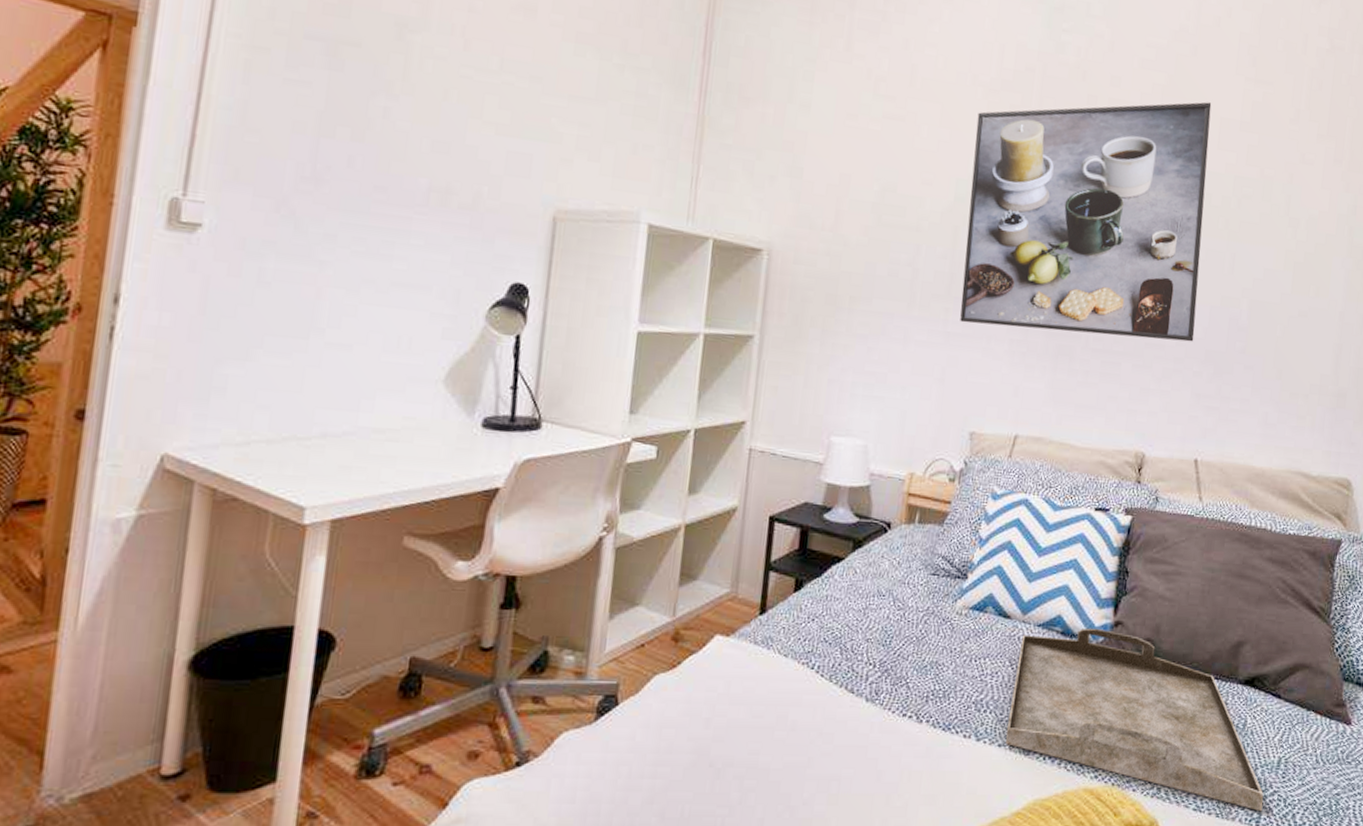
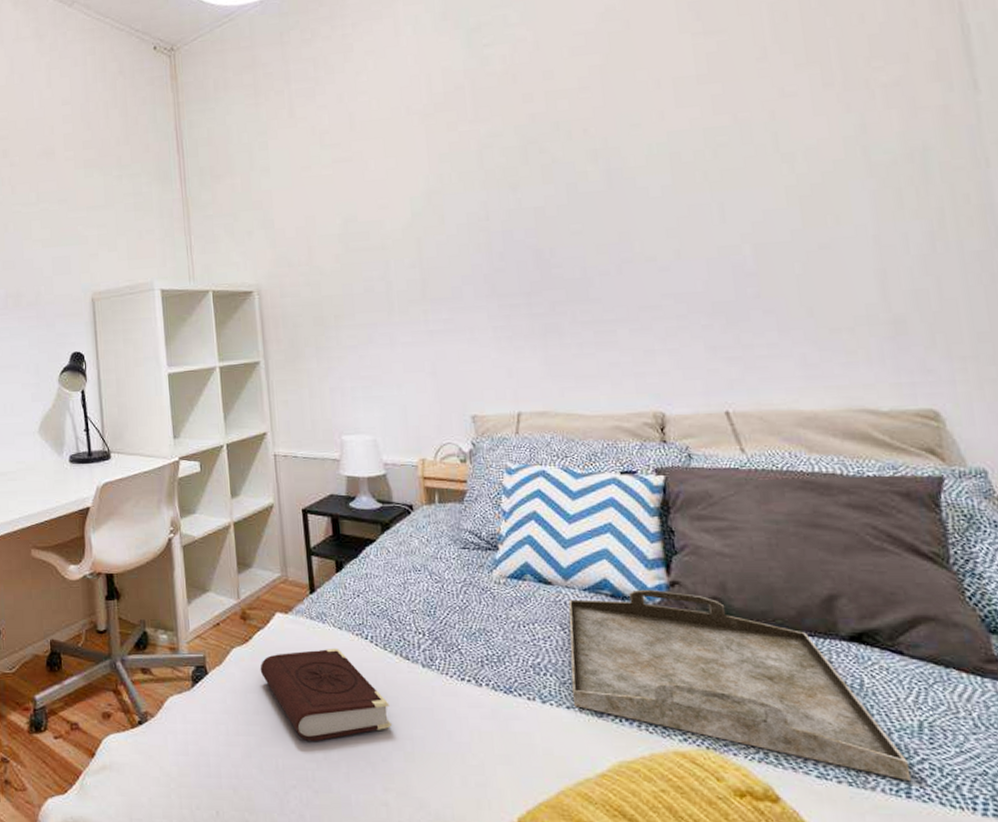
book: none [683,677,823,783] -> present [260,648,393,741]
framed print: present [960,101,1212,342] -> none [418,67,695,320]

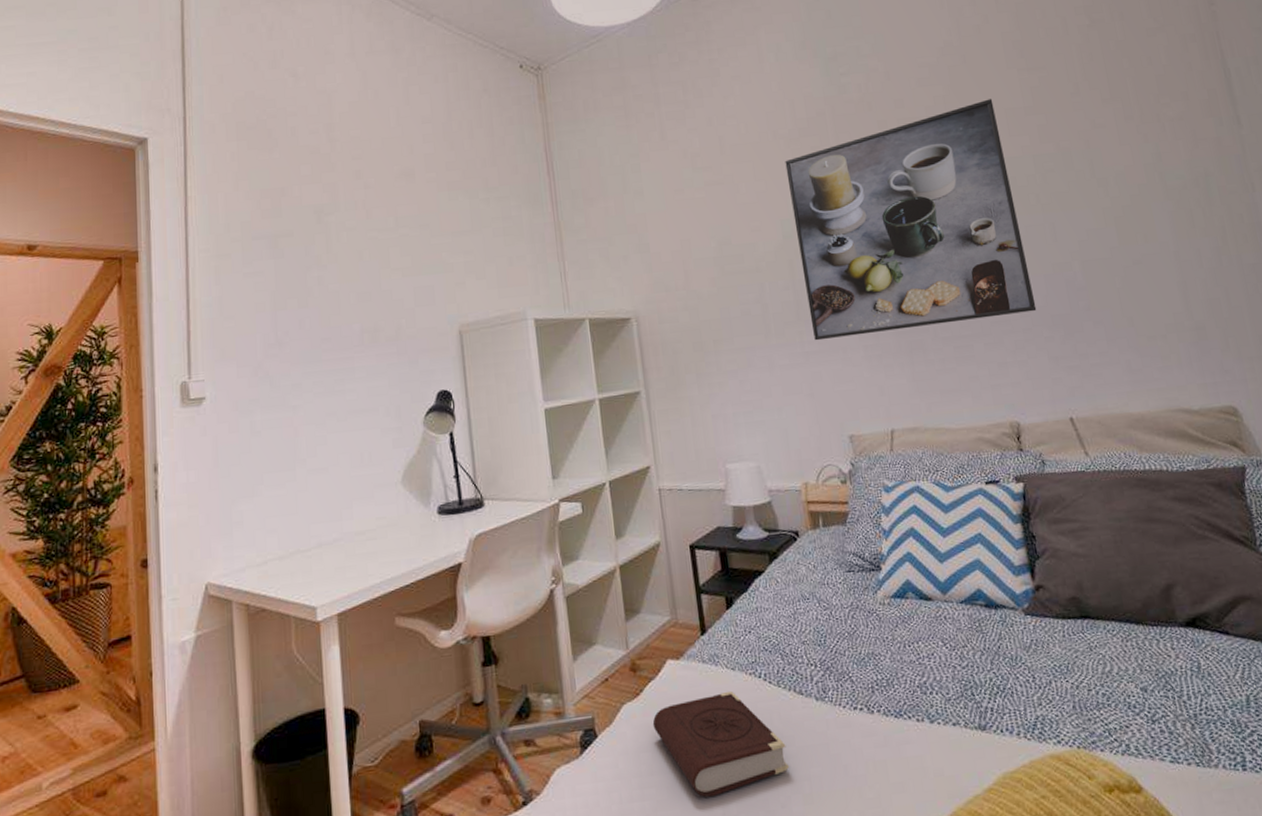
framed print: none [418,67,695,320] -> present [785,99,1037,341]
serving tray: present [568,589,912,782] -> none [947,595,1246,755]

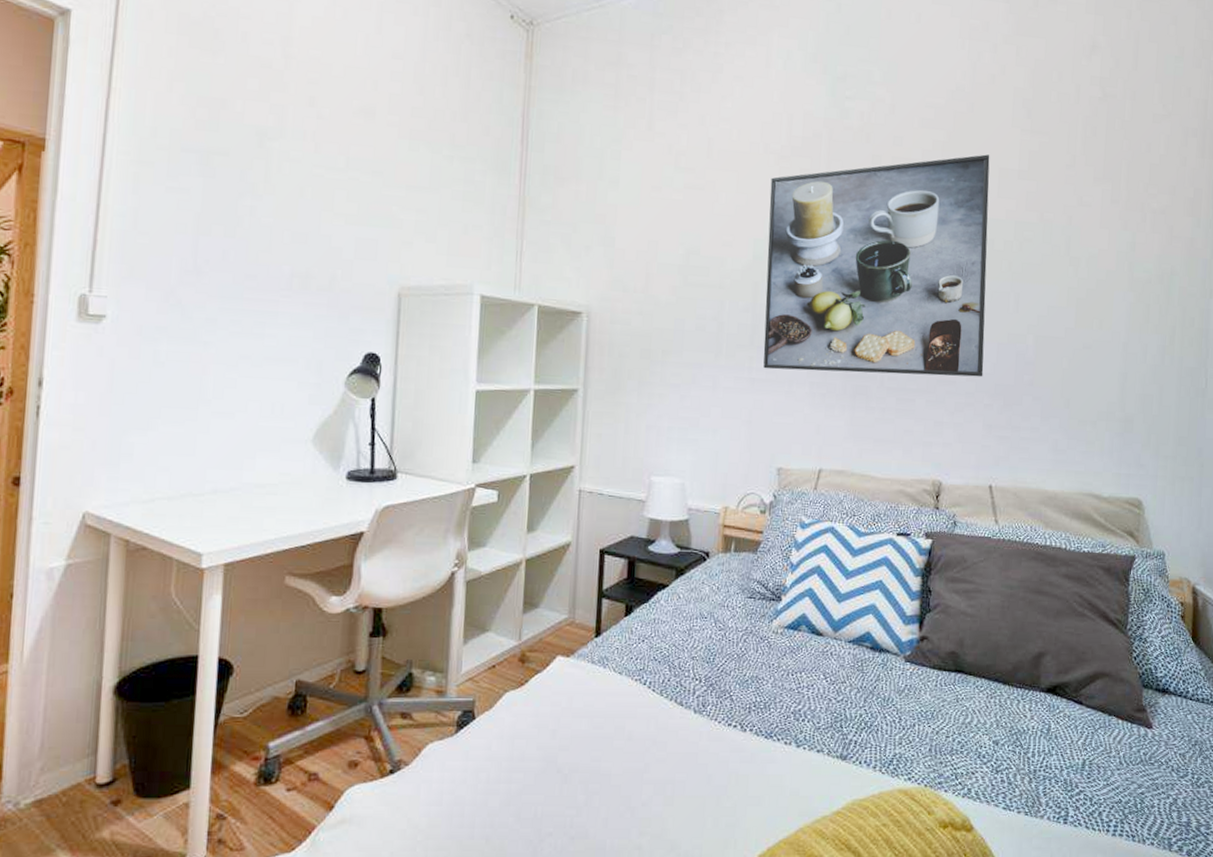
book: present [652,690,790,797] -> none [532,693,657,787]

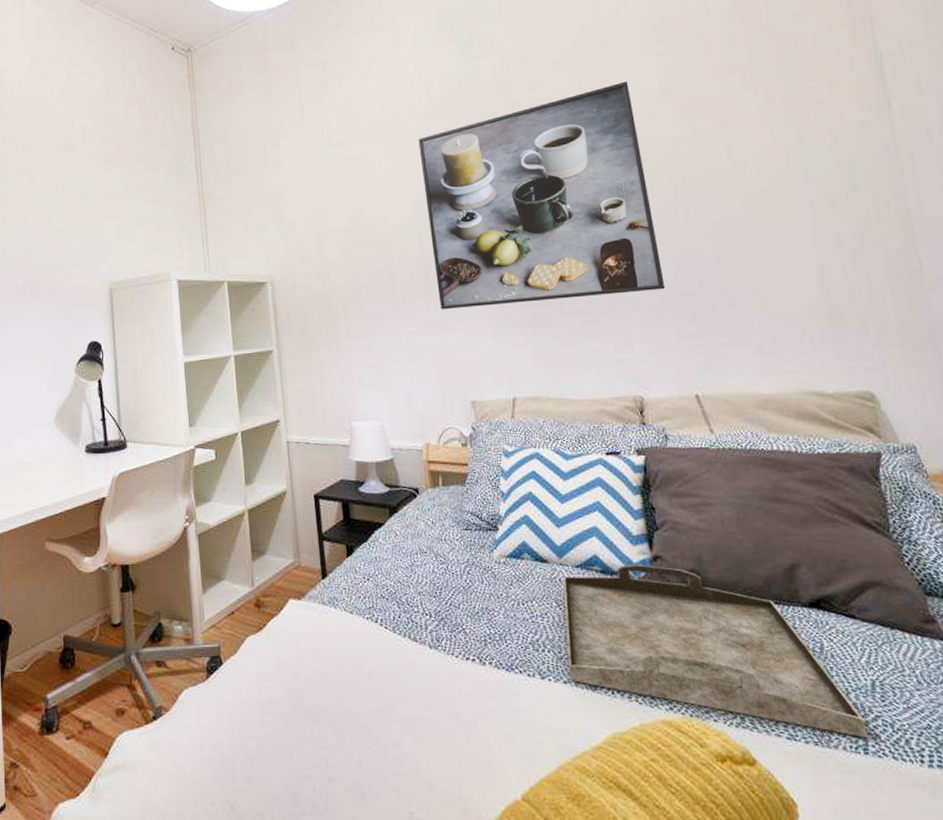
serving tray: none [823,643,1070,810] -> present [562,564,868,739]

